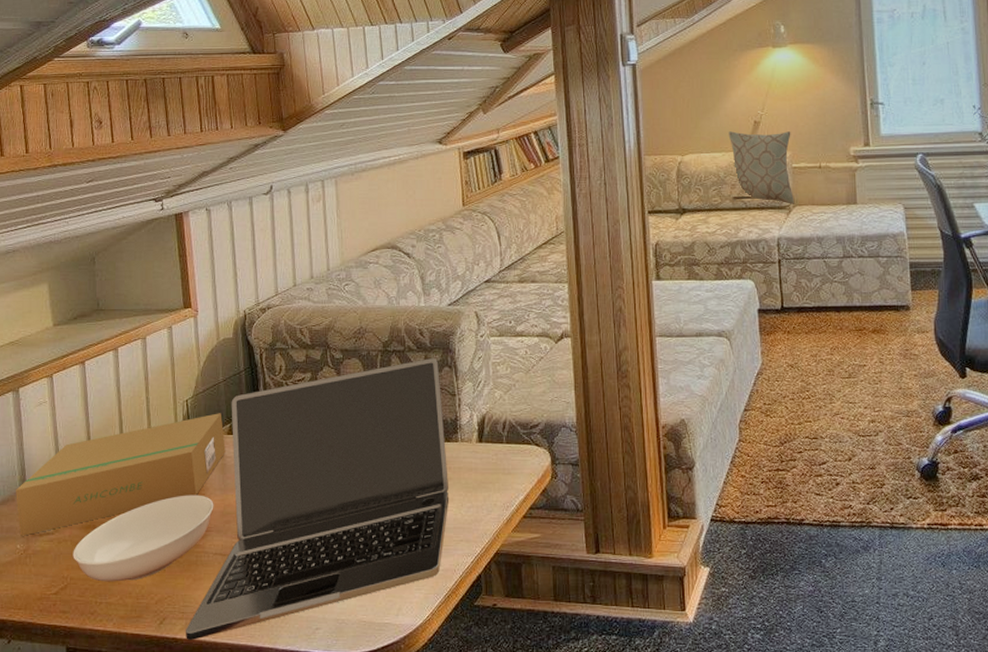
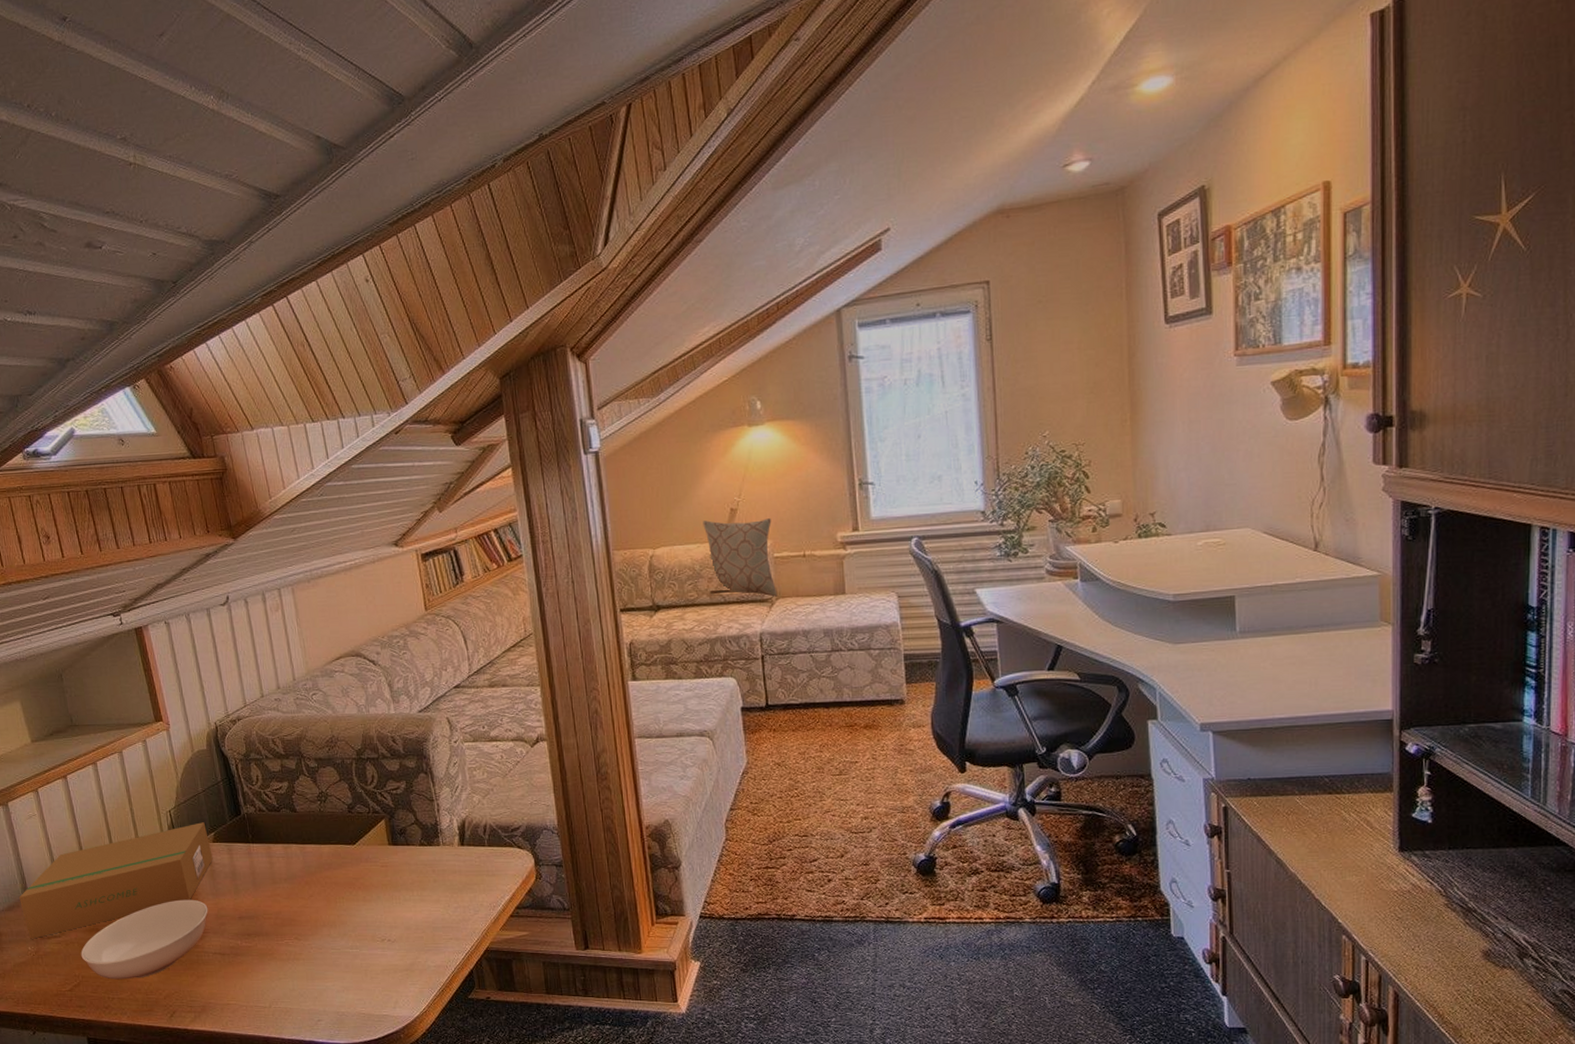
laptop: present [185,358,450,641] -> none [194,765,436,1032]

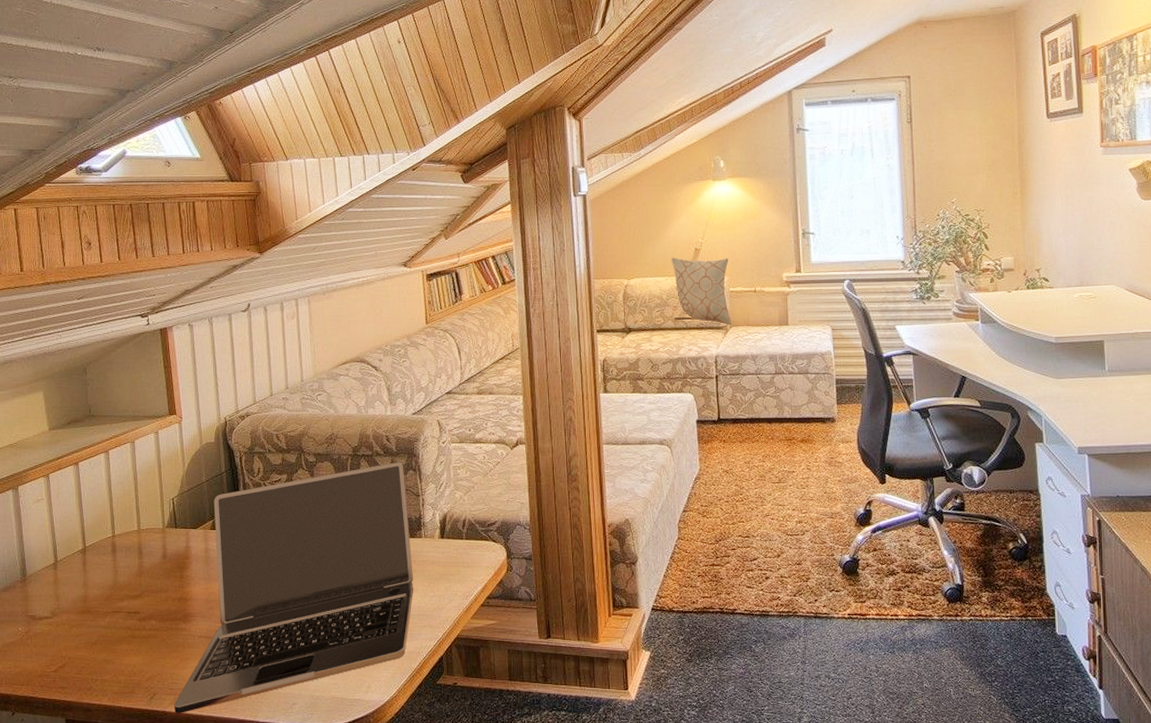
box: present [19,822,213,939] -> none [17,510,209,620]
bowl: present [81,899,208,980] -> none [70,583,199,661]
laptop: none [194,765,436,1032] -> present [173,462,414,714]

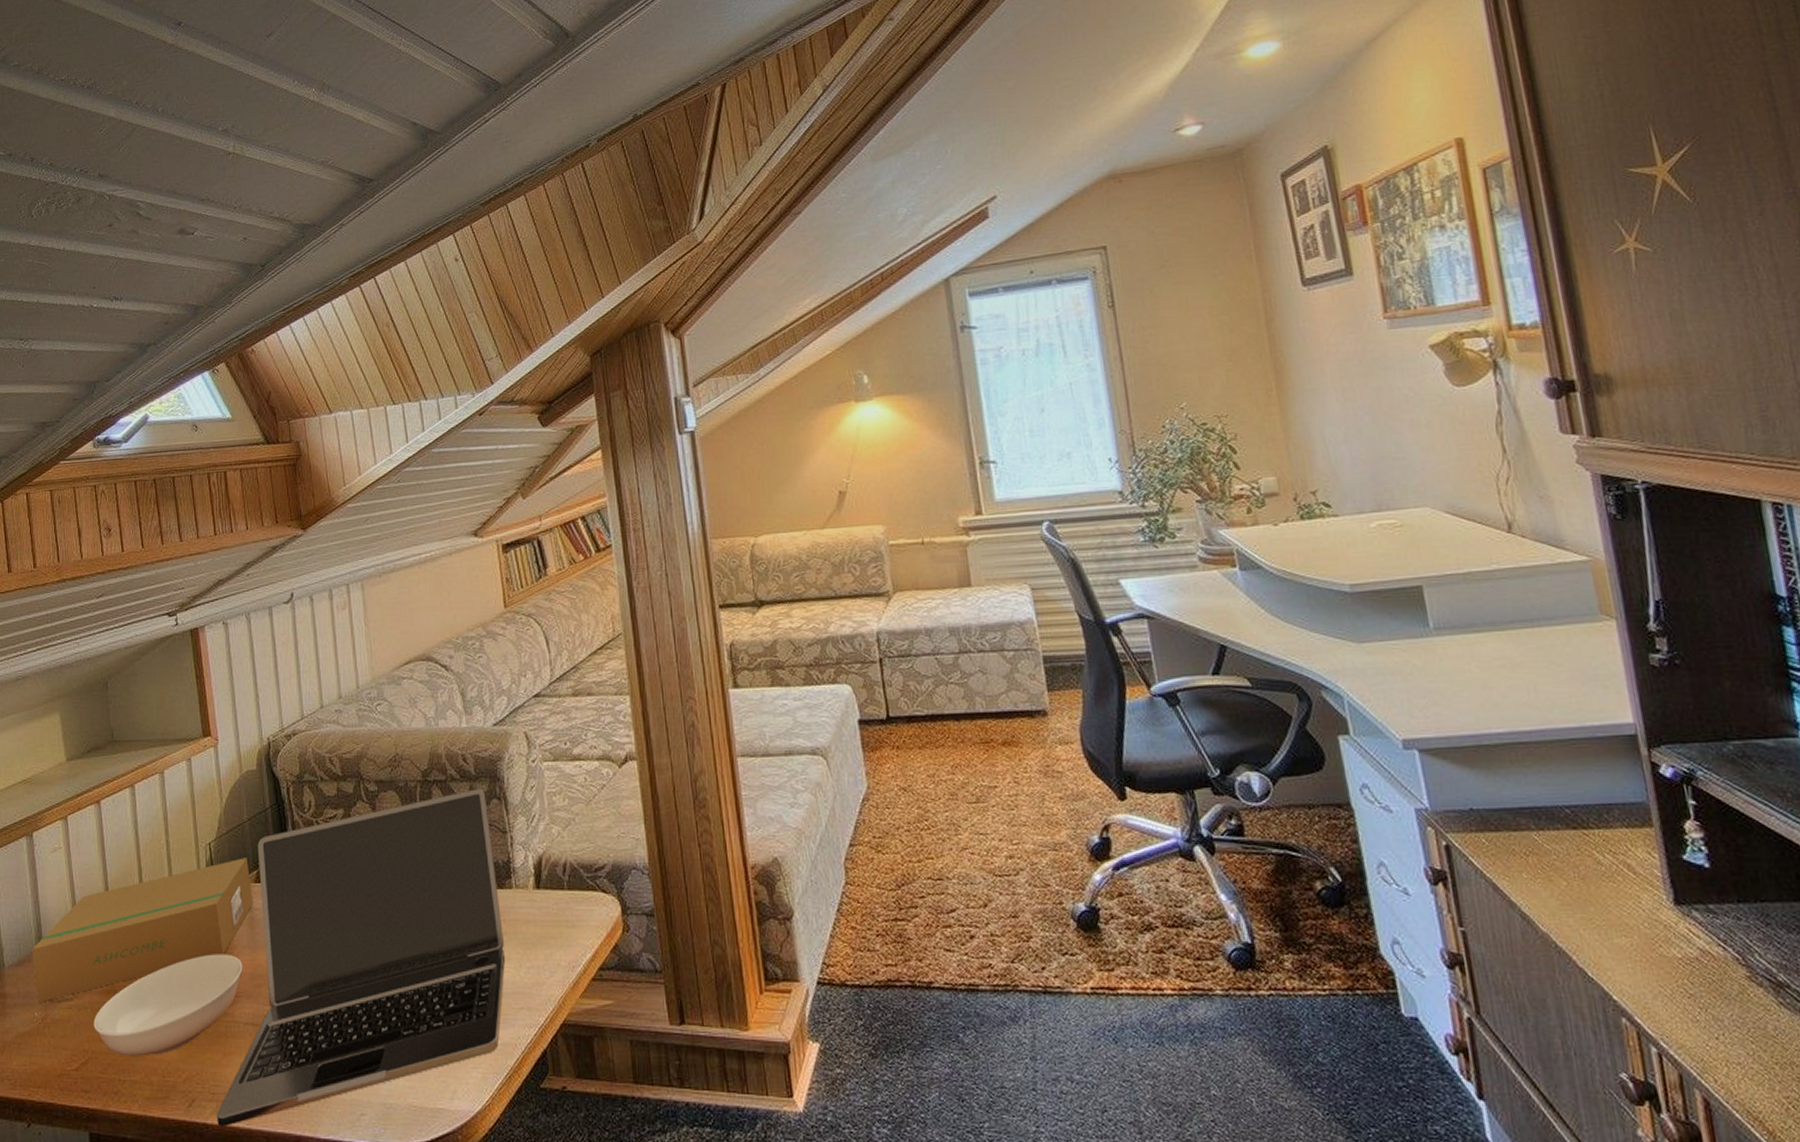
box: none [17,510,209,620] -> present [32,858,253,1002]
bowl: none [70,583,199,661] -> present [93,954,243,1056]
pillow: present [671,258,732,325] -> none [808,502,895,590]

